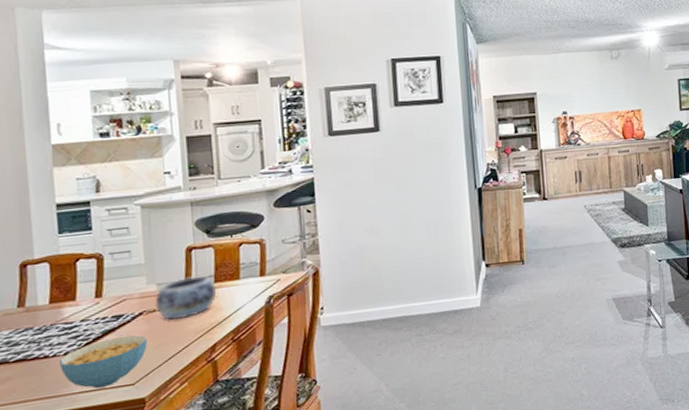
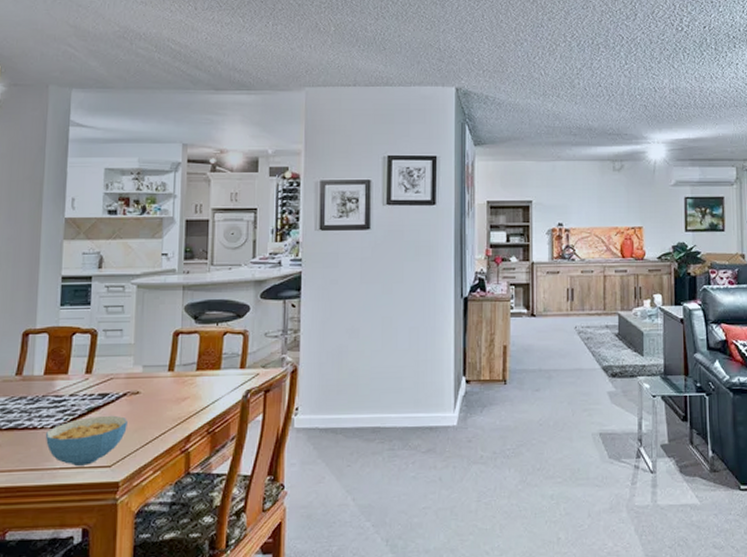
decorative bowl: present [155,275,217,320] -> none [139,362,198,404]

